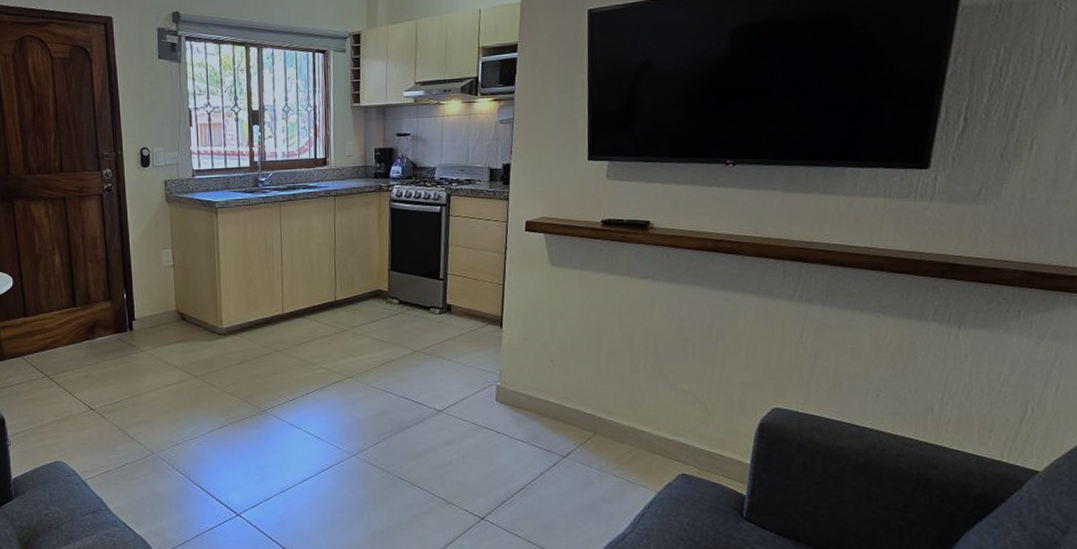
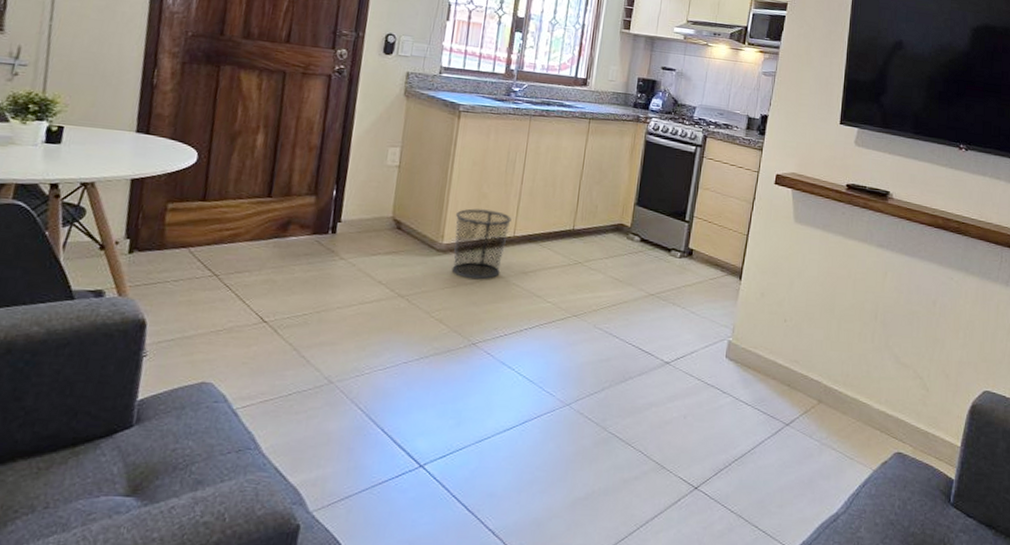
waste bin: none [228,292,278,356] -> present [451,208,512,280]

